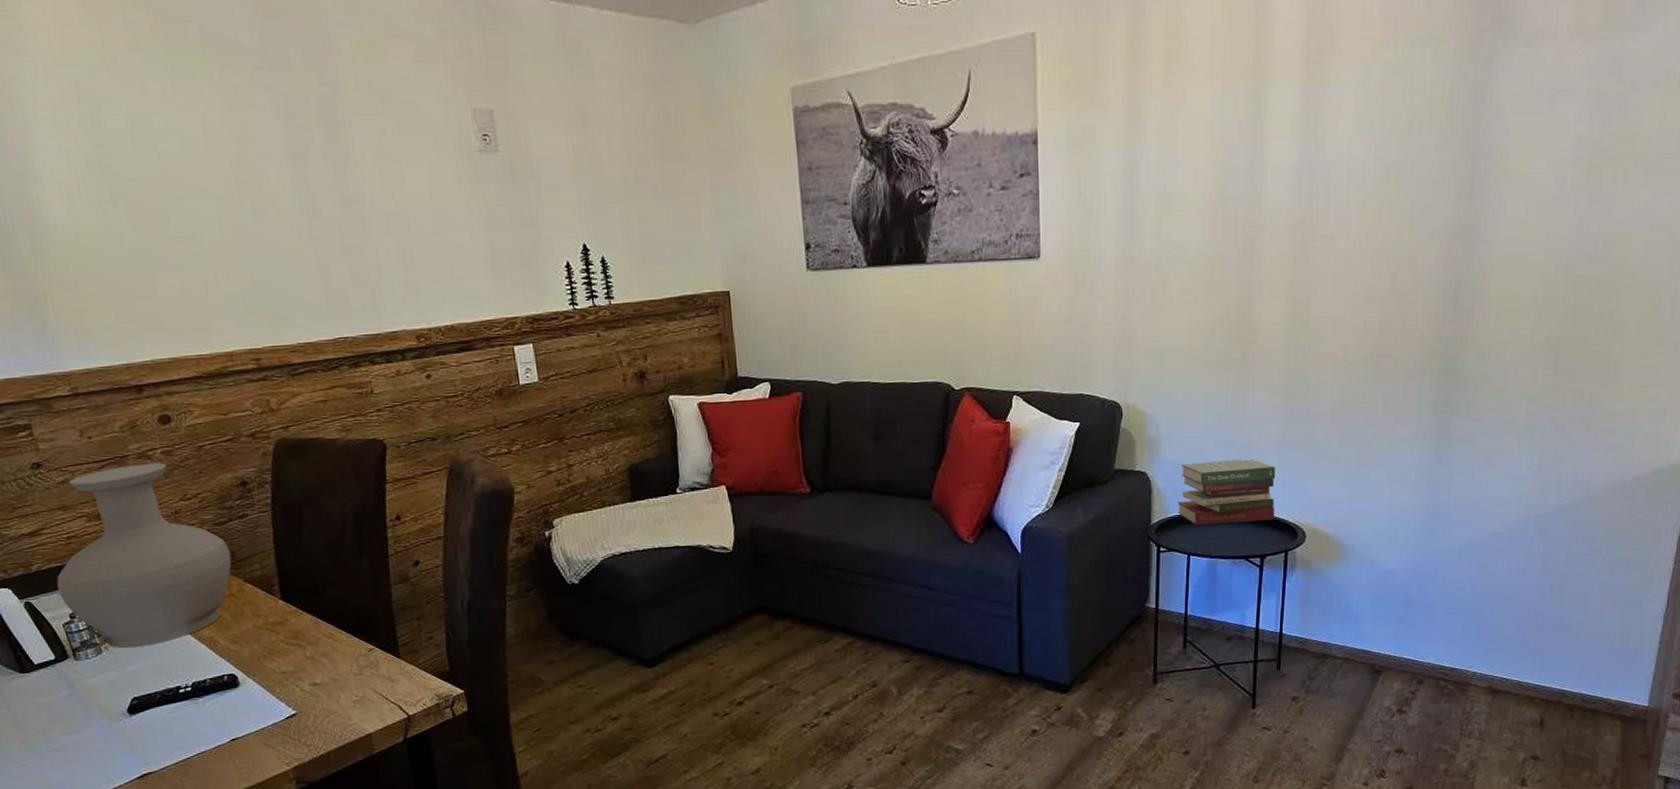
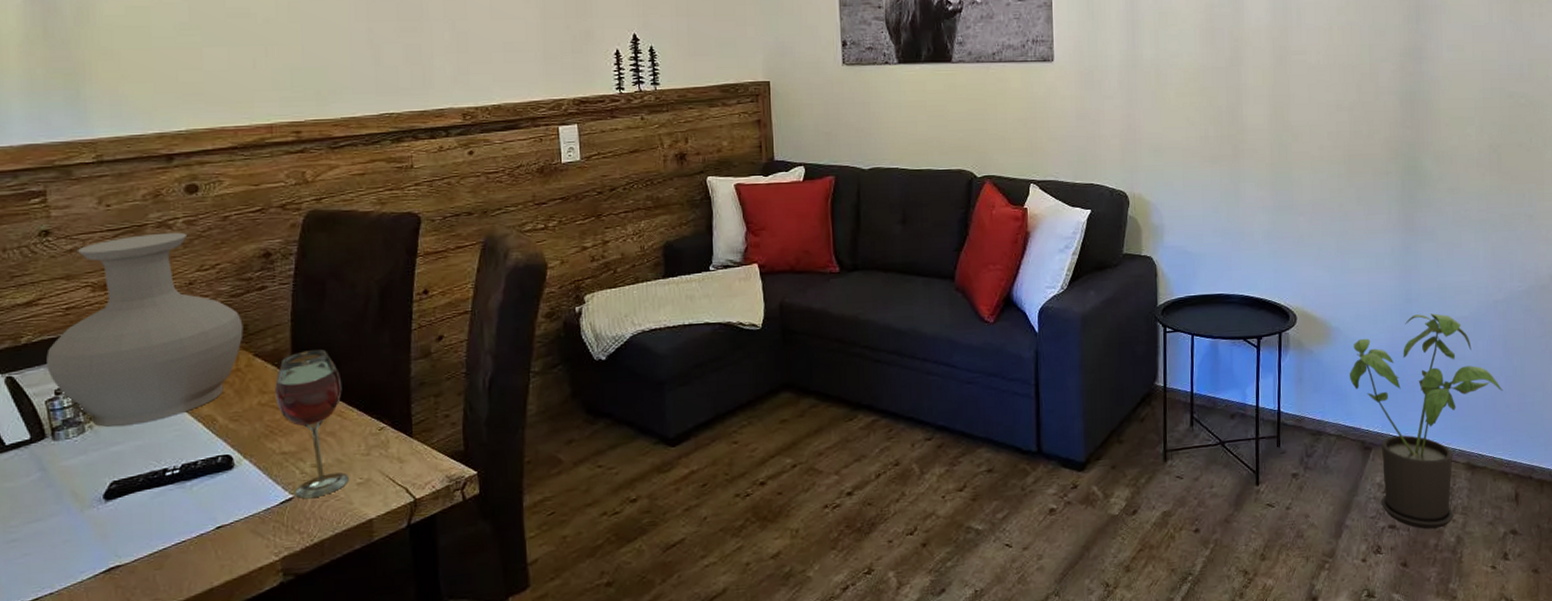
wineglass: none [267,575,346,715] -> present [275,350,349,499]
books: present [1177,459,1276,525] -> none [1180,246,1269,307]
house plant: none [1362,529,1538,754] -> present [1350,313,1504,529]

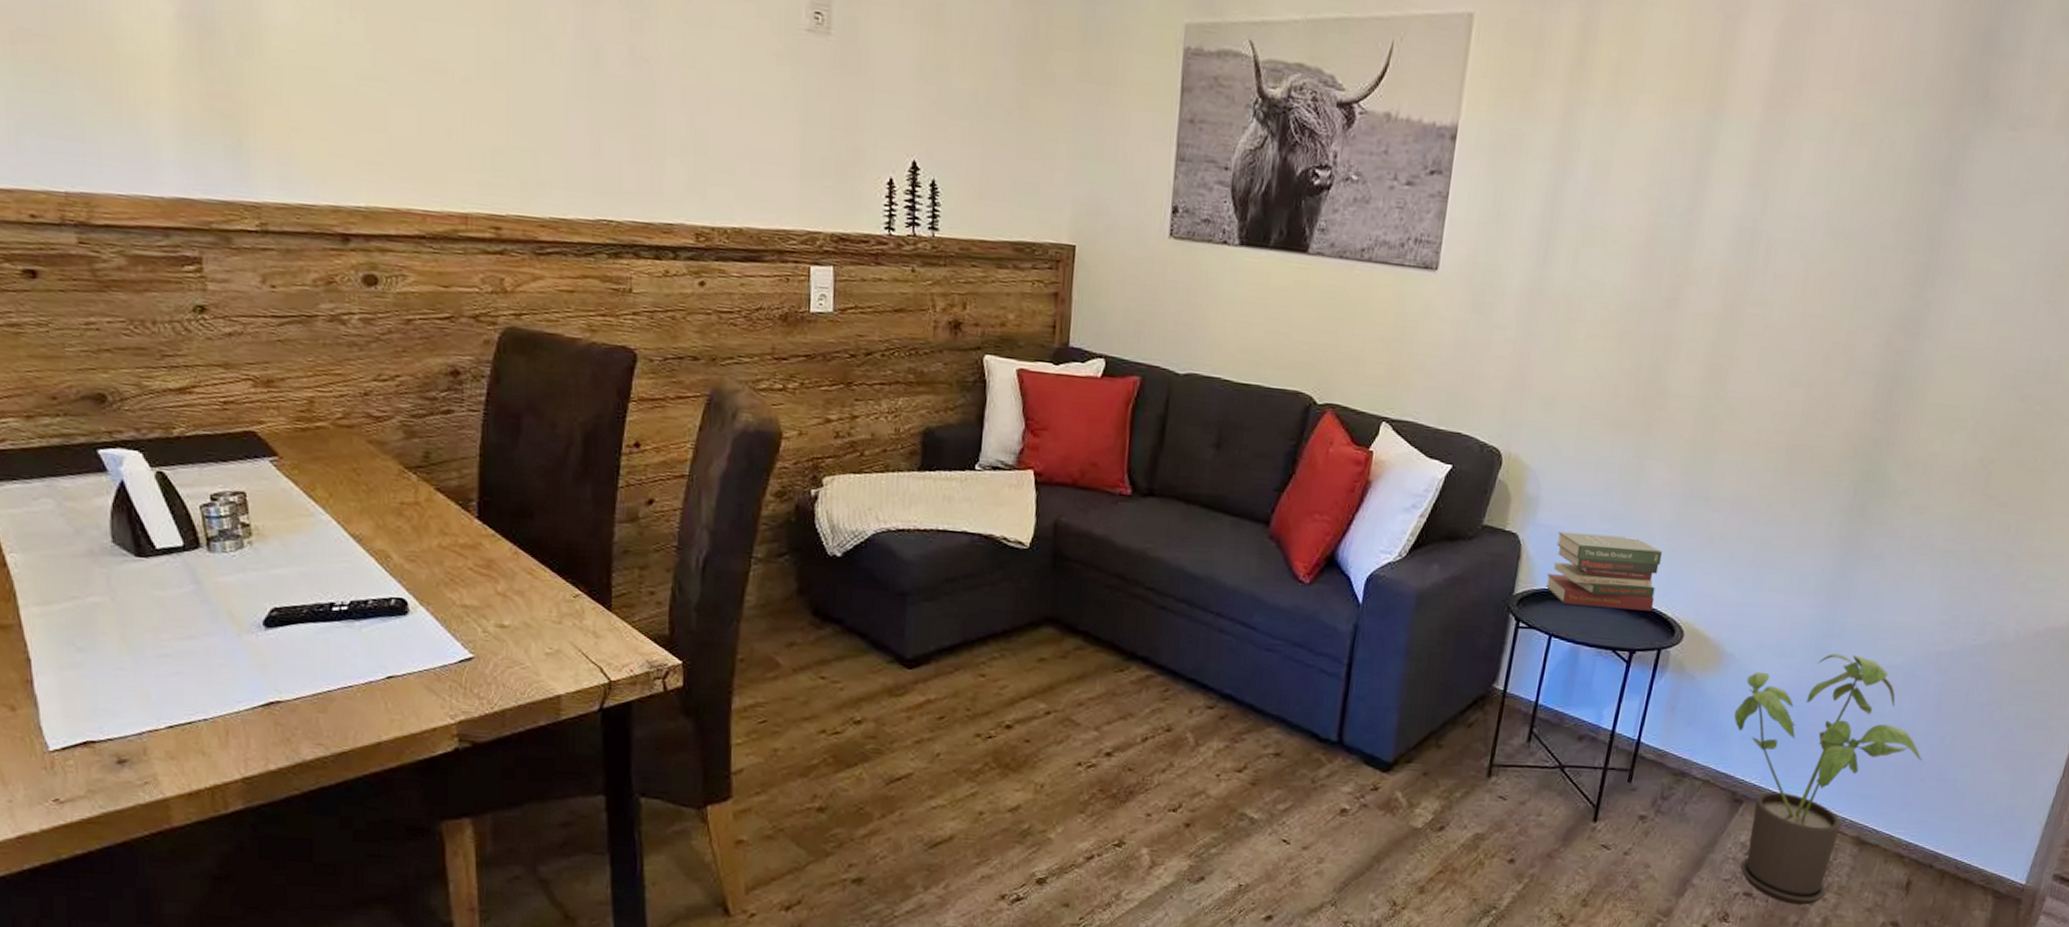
vase: present [46,232,244,427] -> none [201,327,424,549]
wineglass: present [275,350,349,499] -> none [458,493,536,662]
books: none [1180,246,1269,307] -> present [1545,531,1663,611]

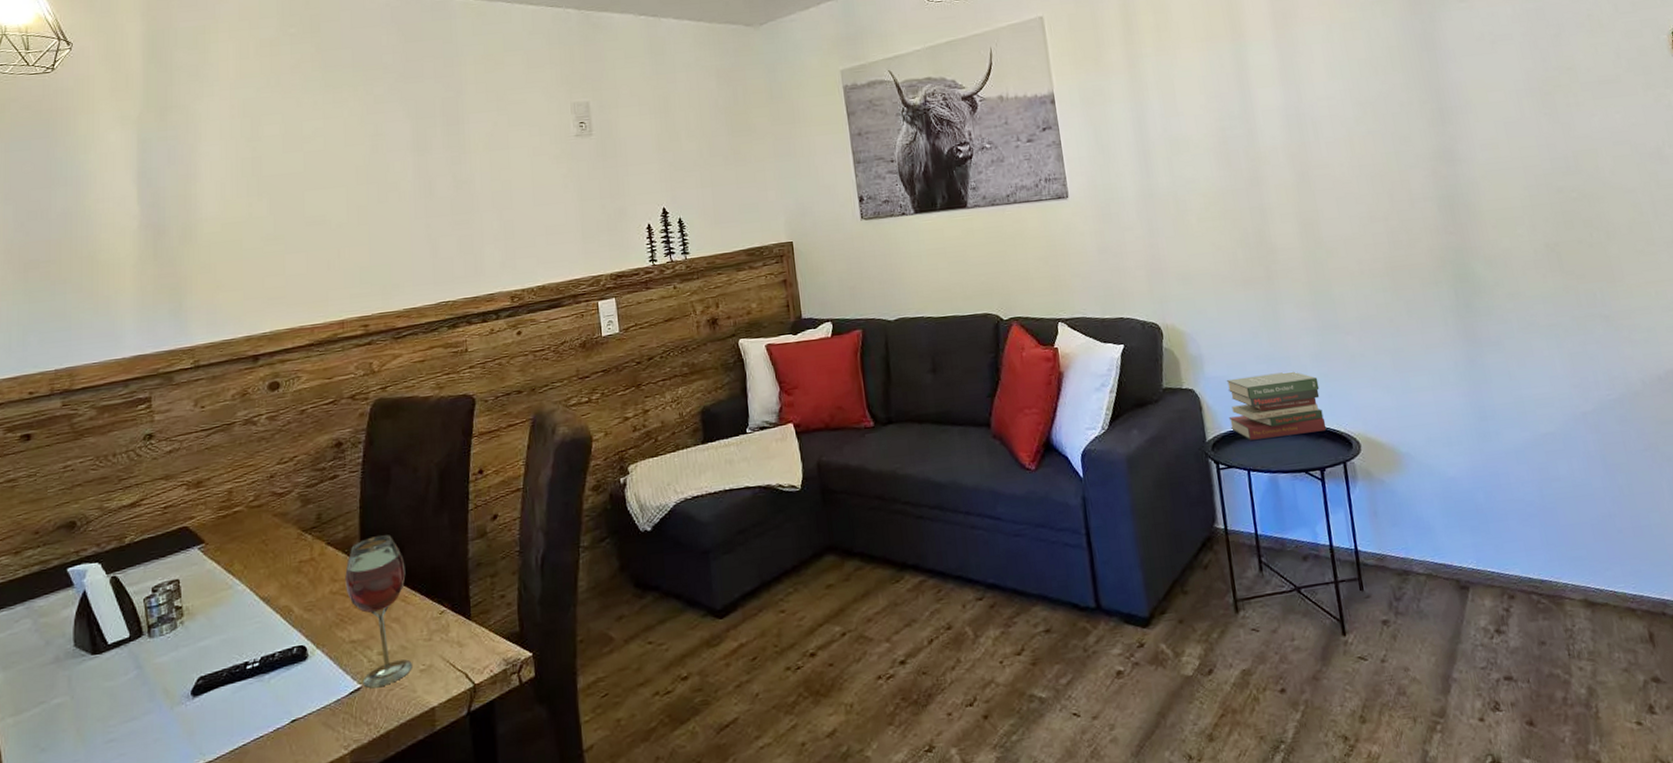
wineglass: none [458,493,536,662] -> present [345,535,412,689]
house plant: present [1734,653,1923,905] -> none [1428,431,1612,680]

